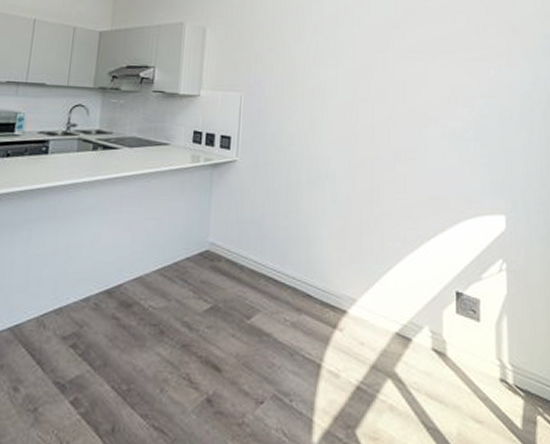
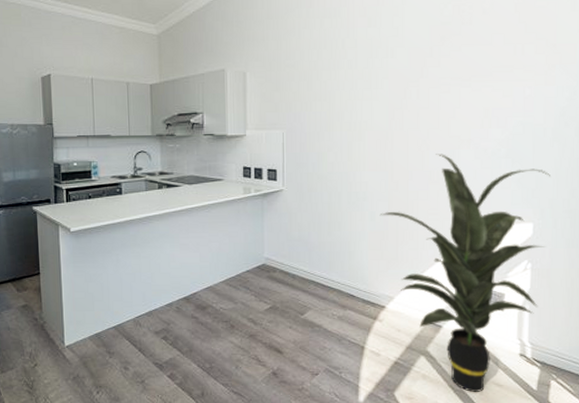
indoor plant: none [342,131,520,431] -> present [379,154,550,392]

